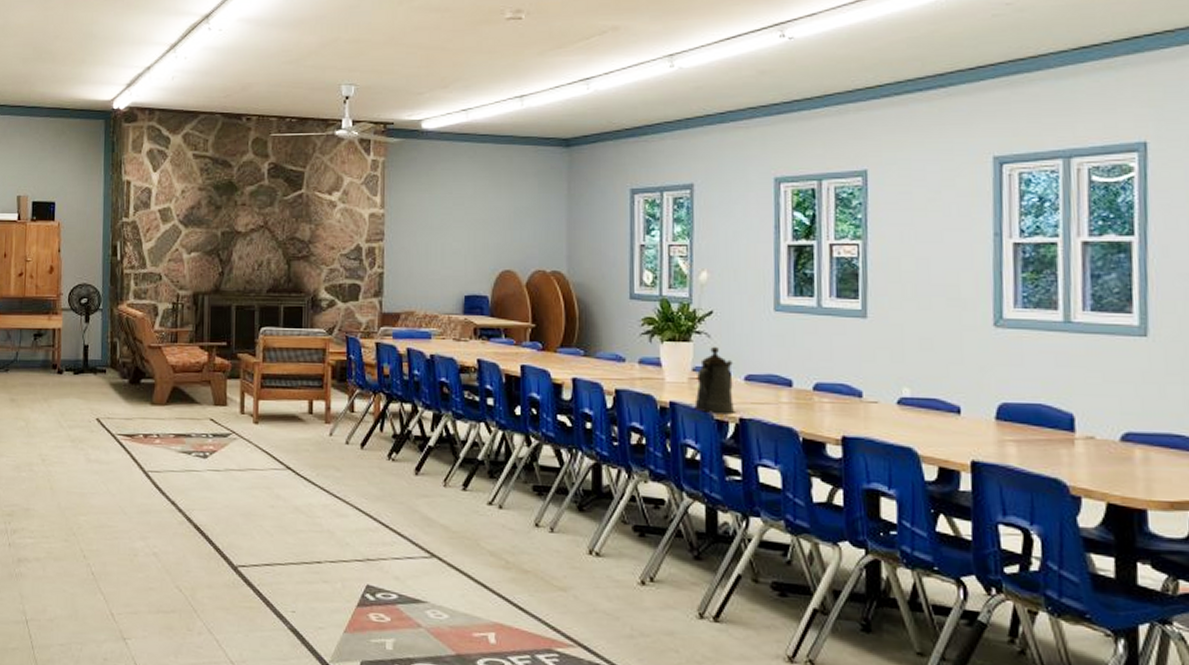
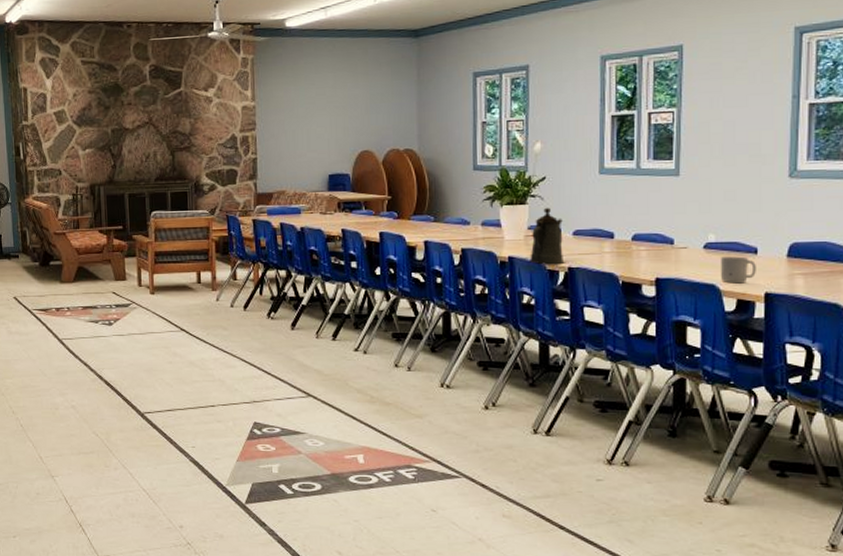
mug: none [918,415,960,449] -> present [721,256,756,284]

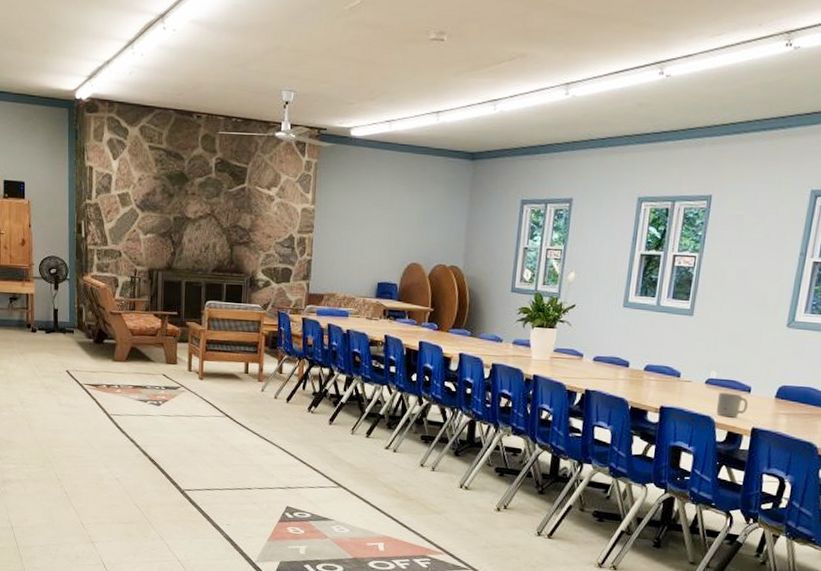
coffee pot: present [530,207,565,265] -> none [552,332,586,387]

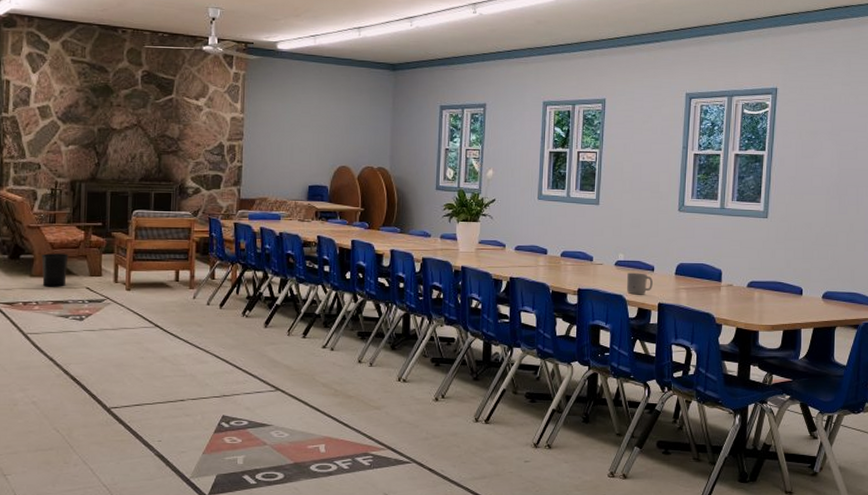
waste bin: none [123,339,147,373] -> present [41,253,69,287]

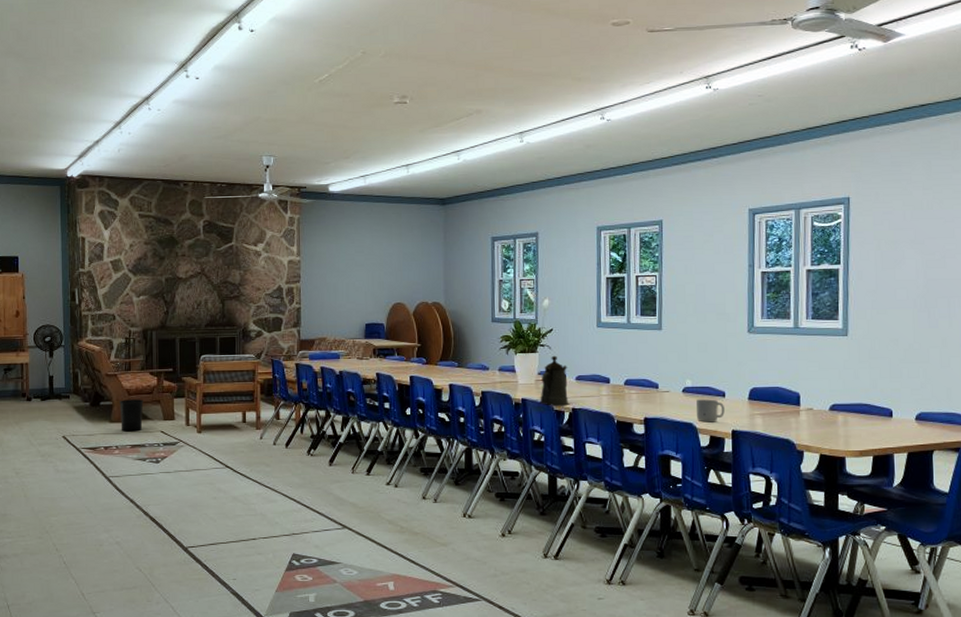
coffee pot: none [479,225,507,275] -> present [540,355,569,406]

